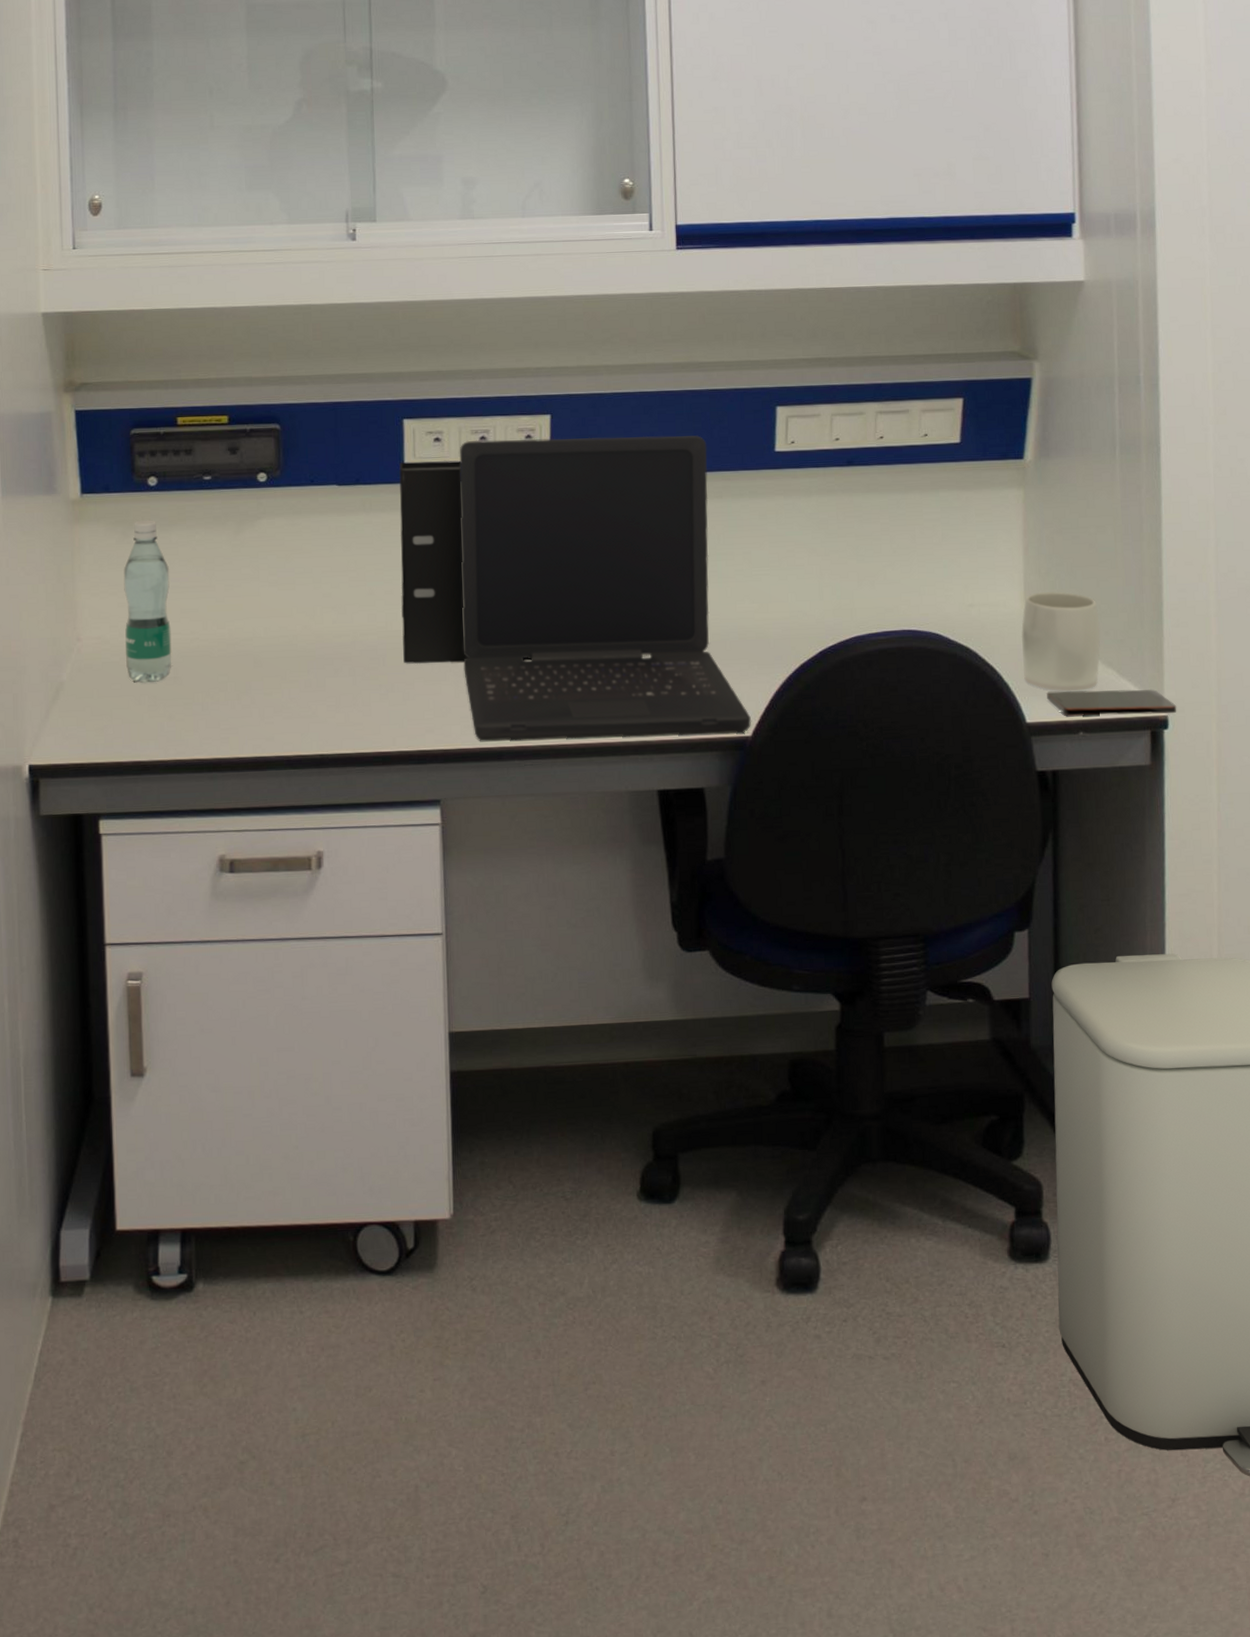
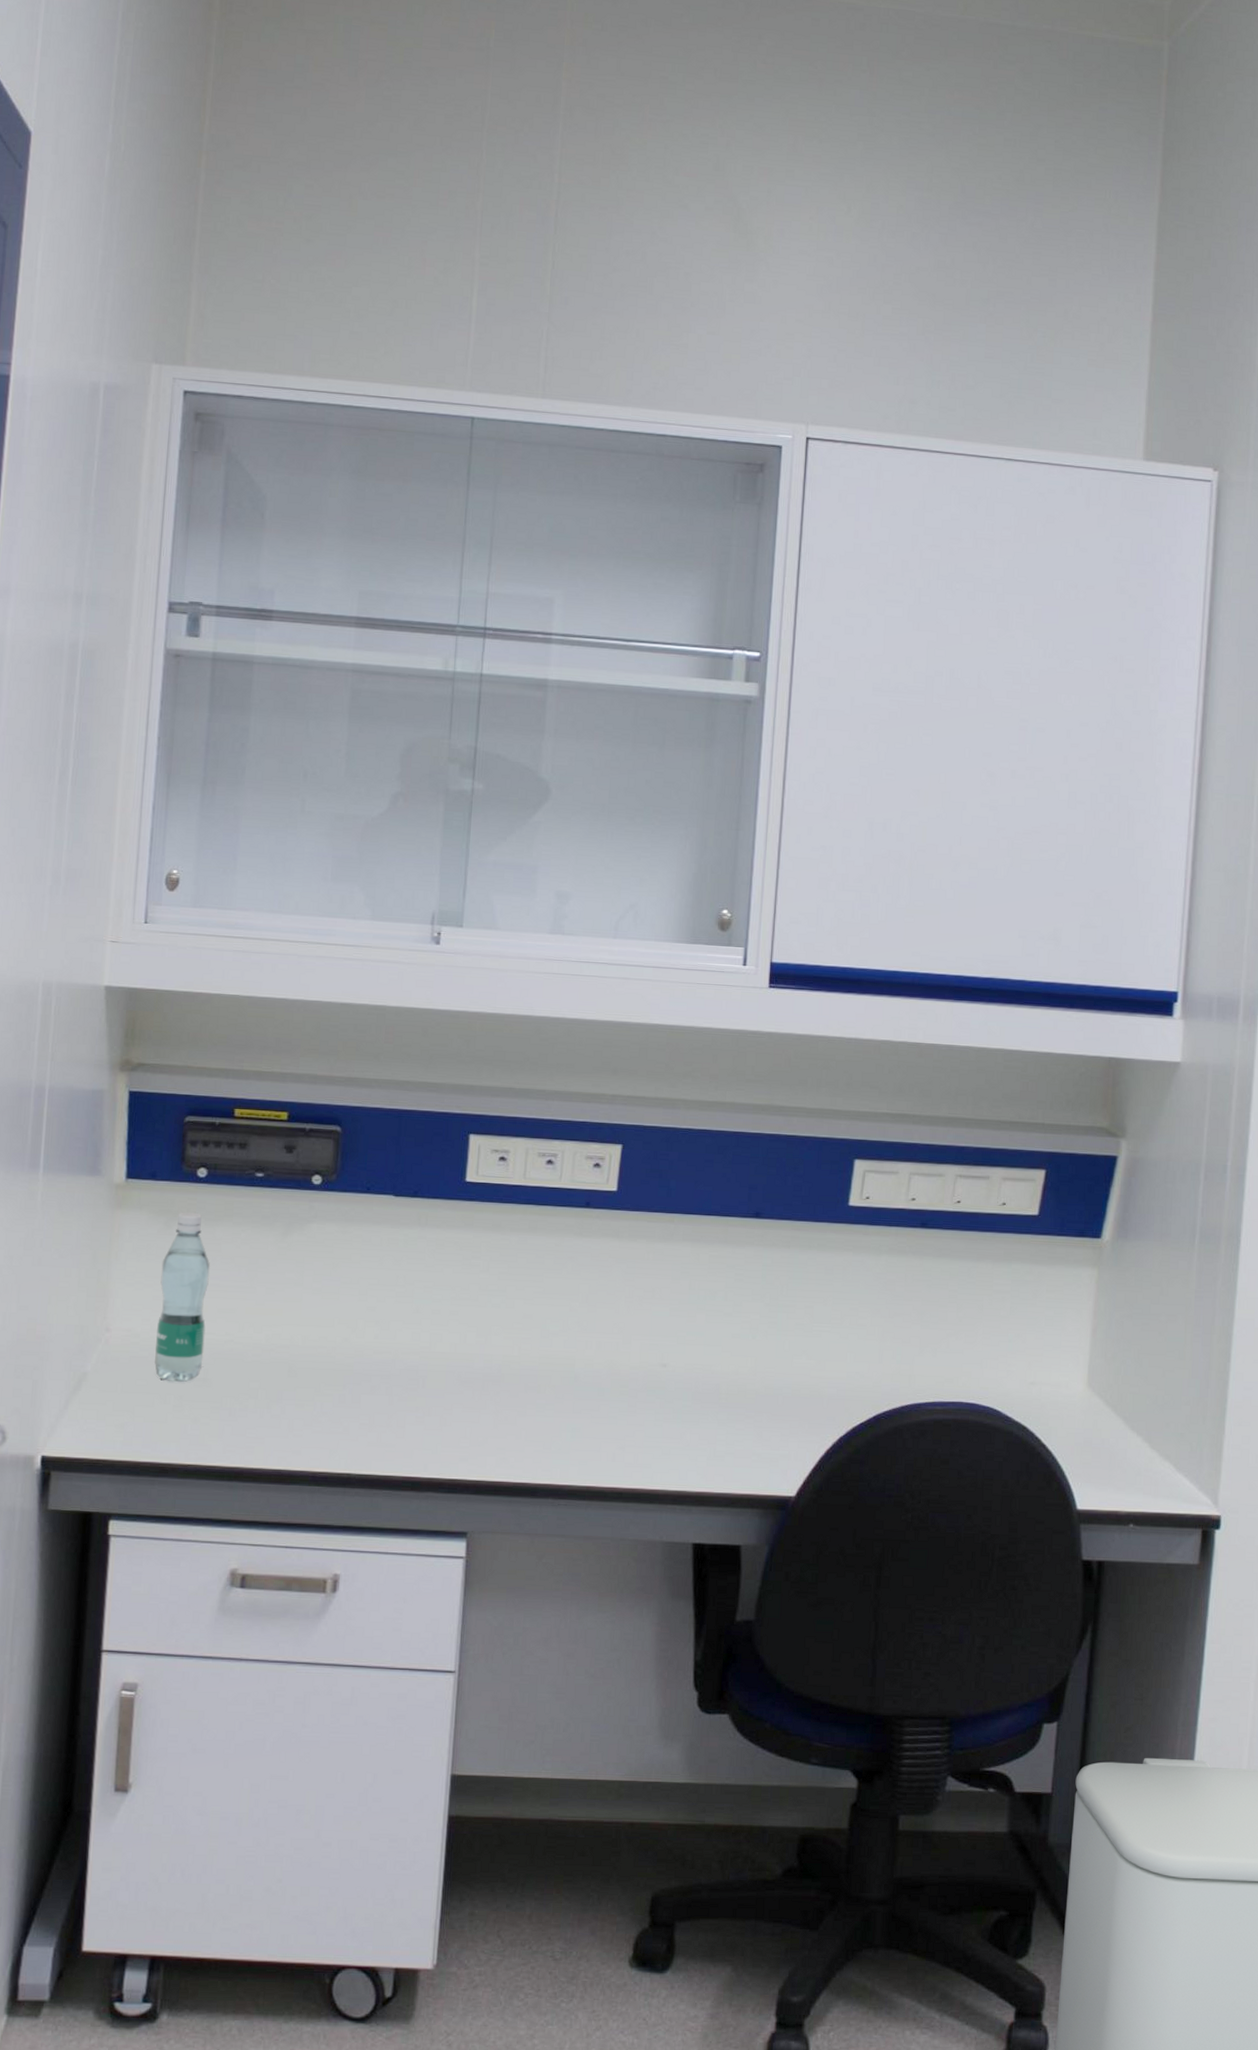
binder: present [399,460,532,664] -> none [444,1178,577,1397]
laptop: present [459,435,752,741] -> none [505,1162,797,1493]
mug: present [1021,591,1101,692] -> none [1078,1377,1162,1482]
phone: present [1047,688,1177,716] -> none [1100,1479,1231,1514]

